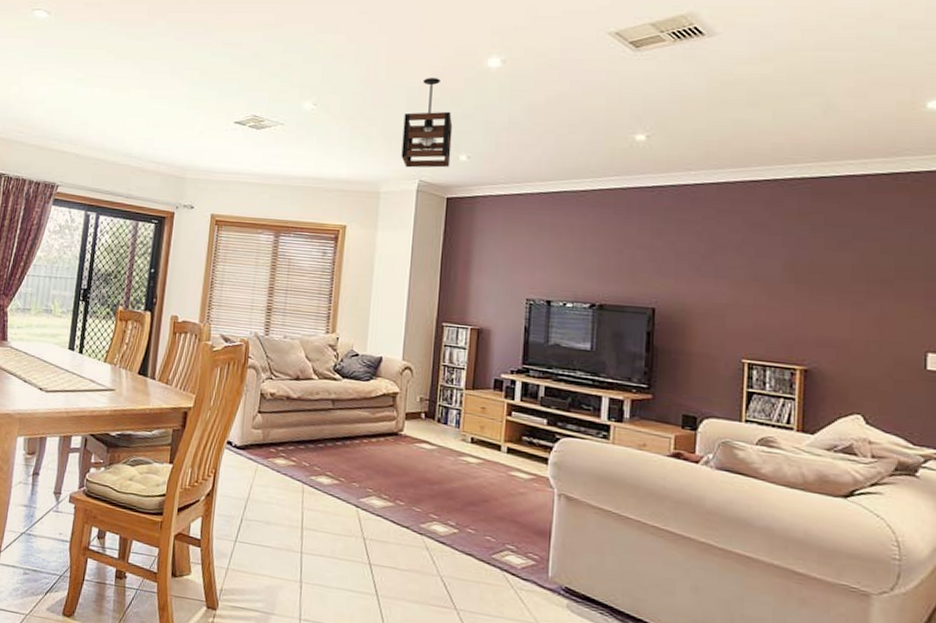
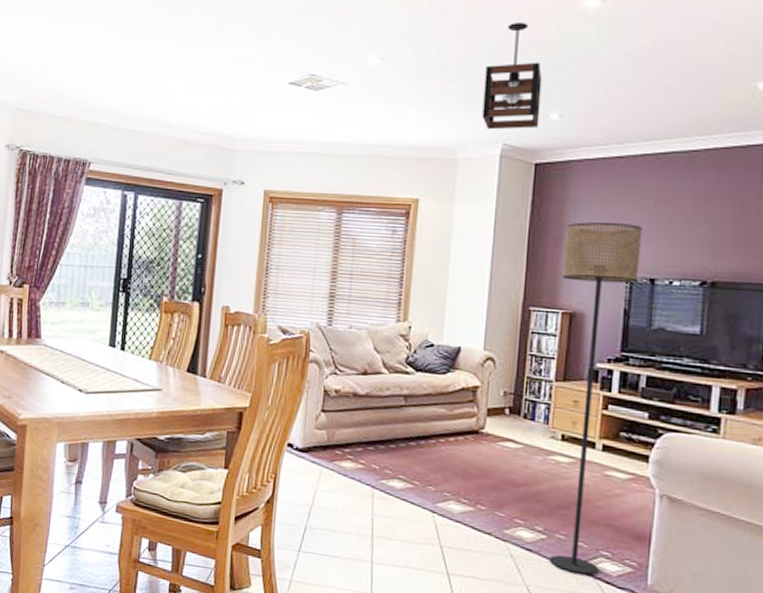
floor lamp: none [461,249,539,567] -> present [549,222,642,575]

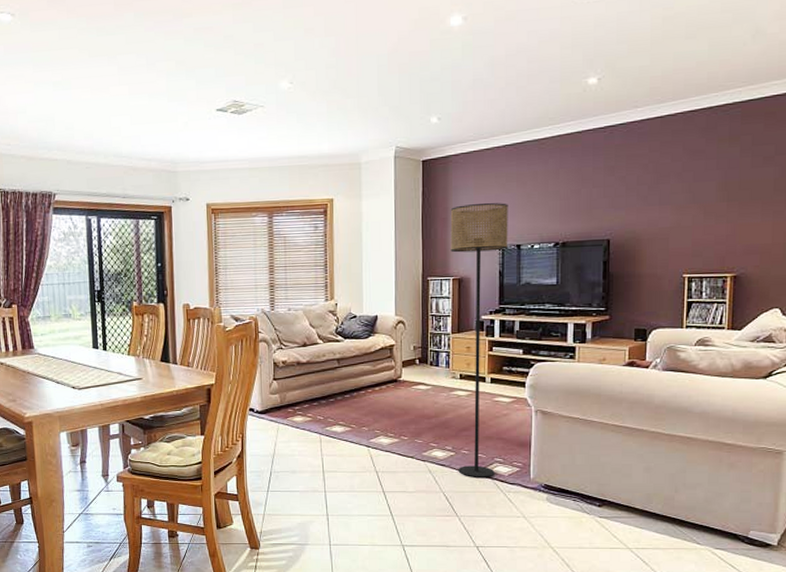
pendant light: present [482,23,543,130] -> none [376,42,423,136]

